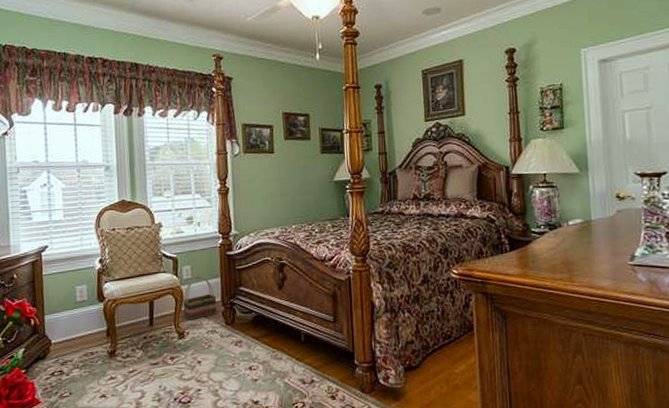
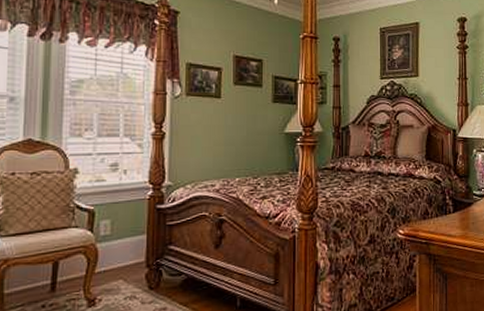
basket: present [183,276,217,321] -> none [97,232,140,285]

